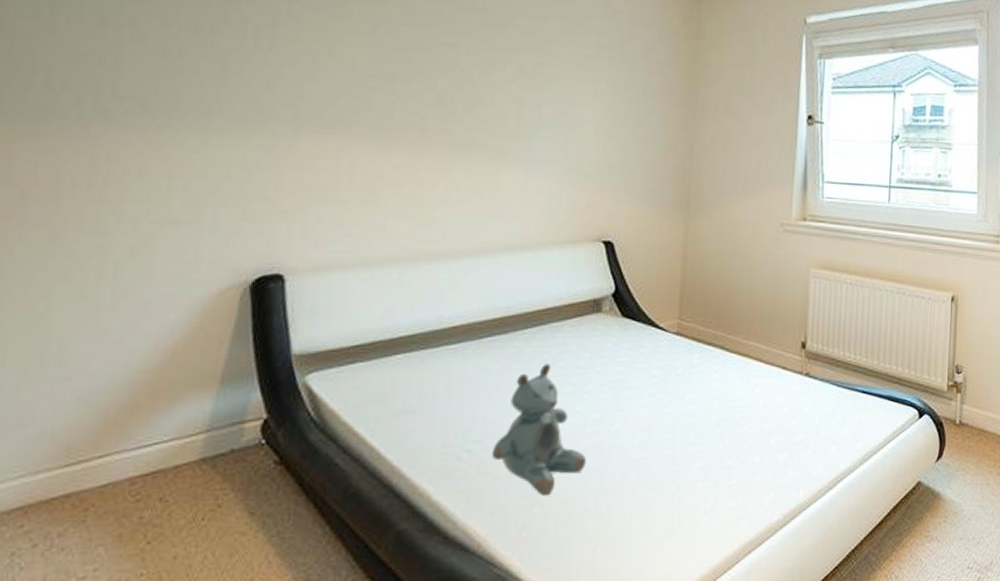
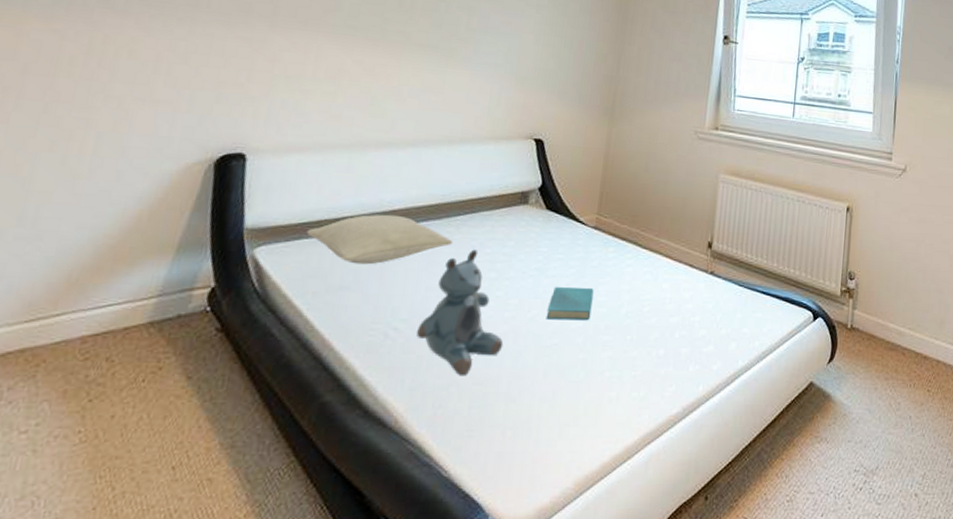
pillow: none [360,331,523,386] -> present [306,214,453,265]
book: none [630,396,680,433] -> present [546,286,594,321]

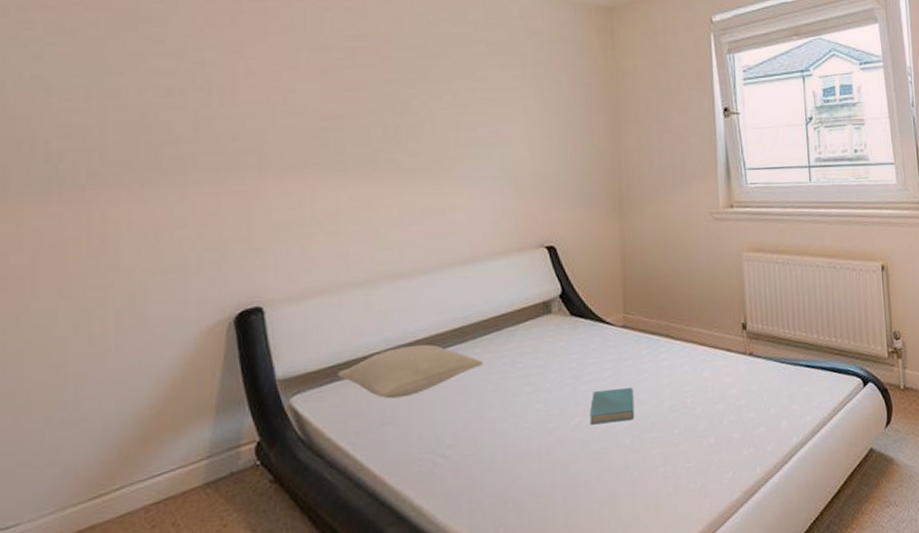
stuffed animal: present [415,249,504,375] -> none [463,366,552,492]

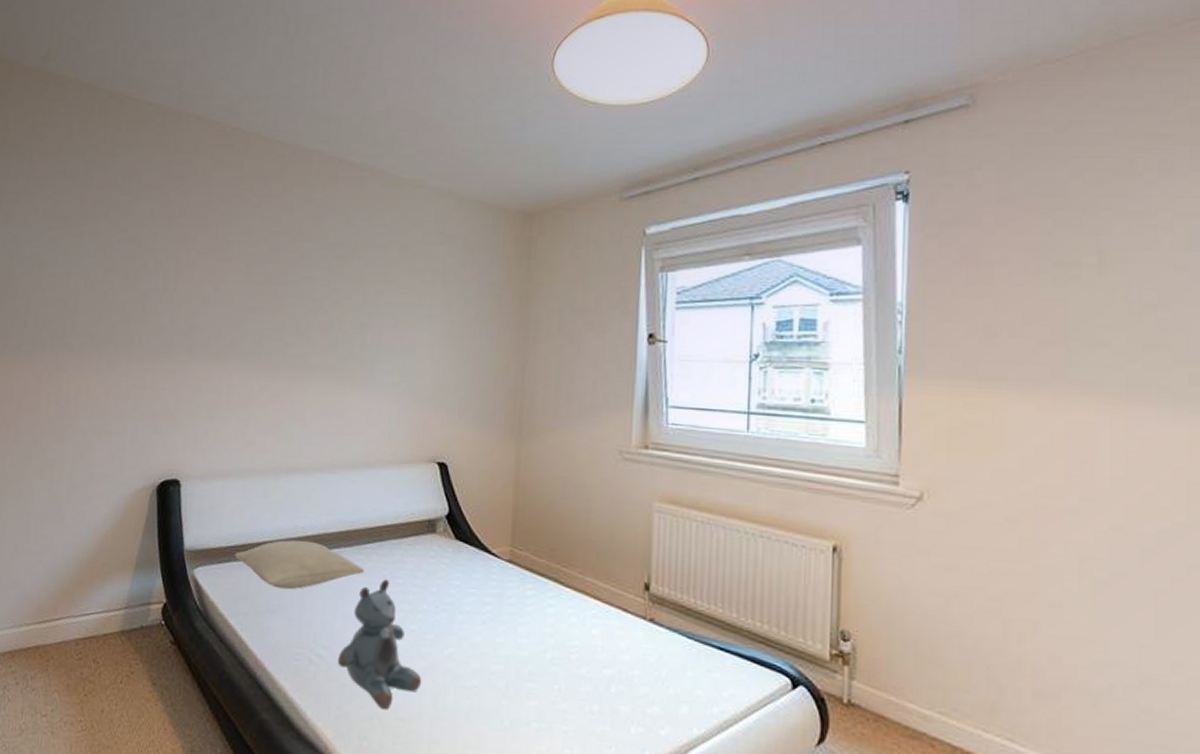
stuffed animal: none [463,366,552,492] -> present [337,579,422,709]
book: present [589,387,635,425] -> none [463,624,513,664]

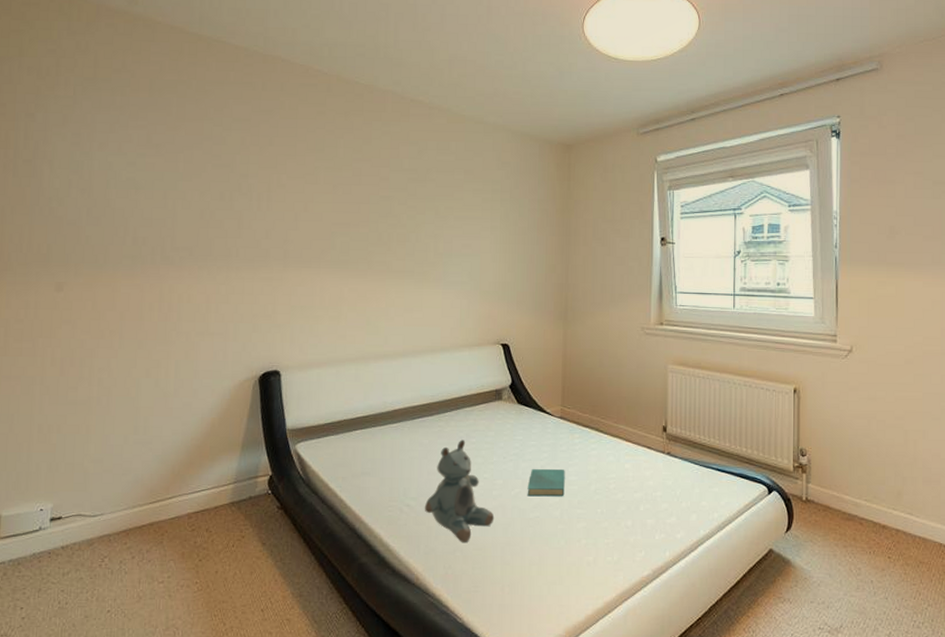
pillow: present [234,540,365,590] -> none [331,413,445,455]
book: none [463,624,513,664] -> present [527,468,565,497]

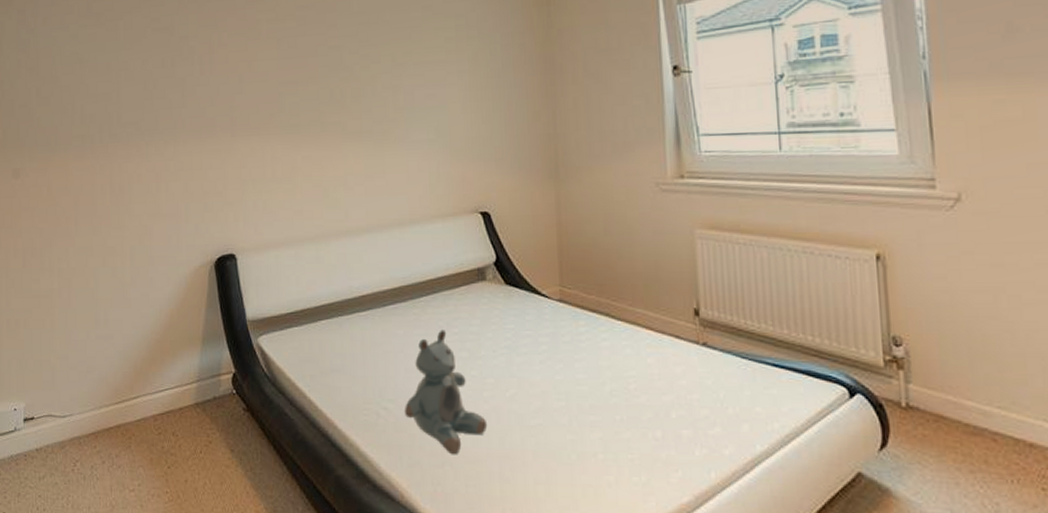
book: present [527,468,565,497] -> none [525,364,572,400]

